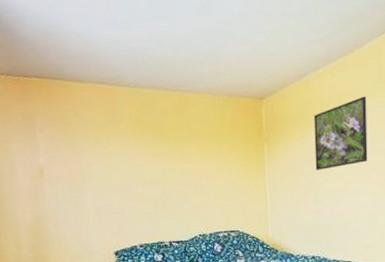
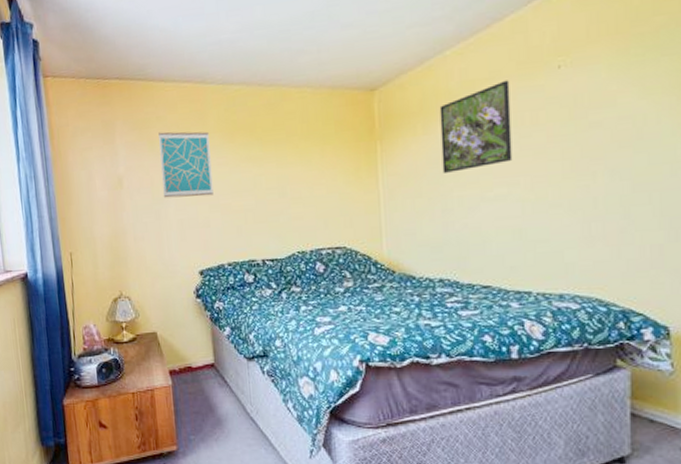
wall art: none [76,127,127,188] -> present [159,131,214,198]

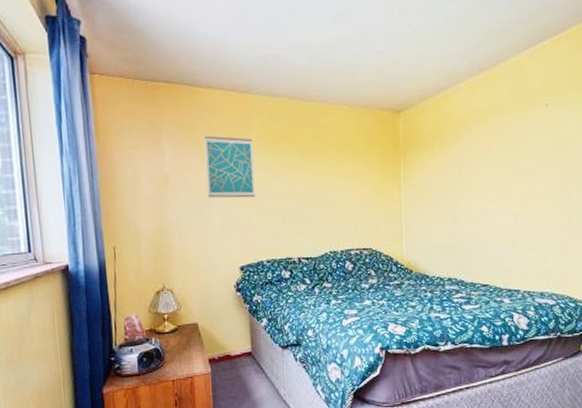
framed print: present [439,80,513,173] -> none [453,112,509,188]

